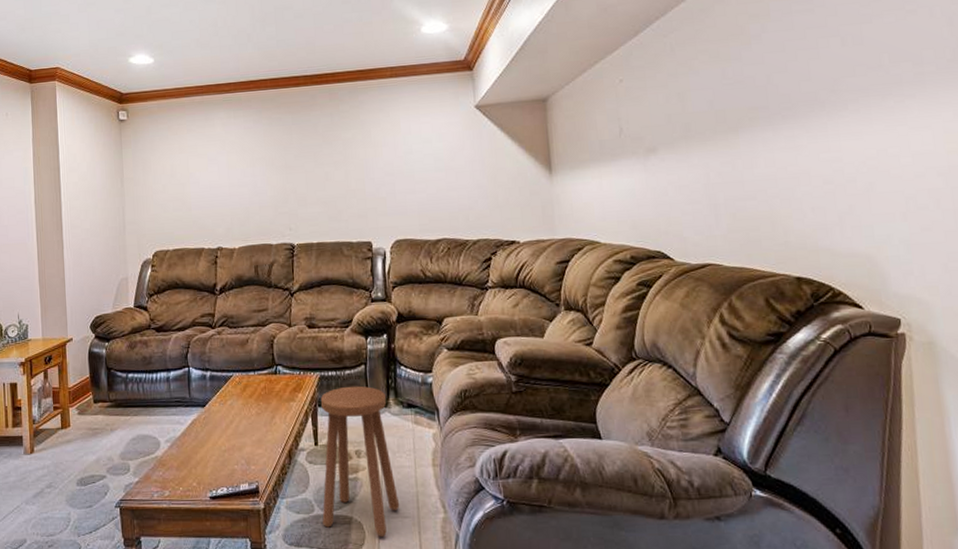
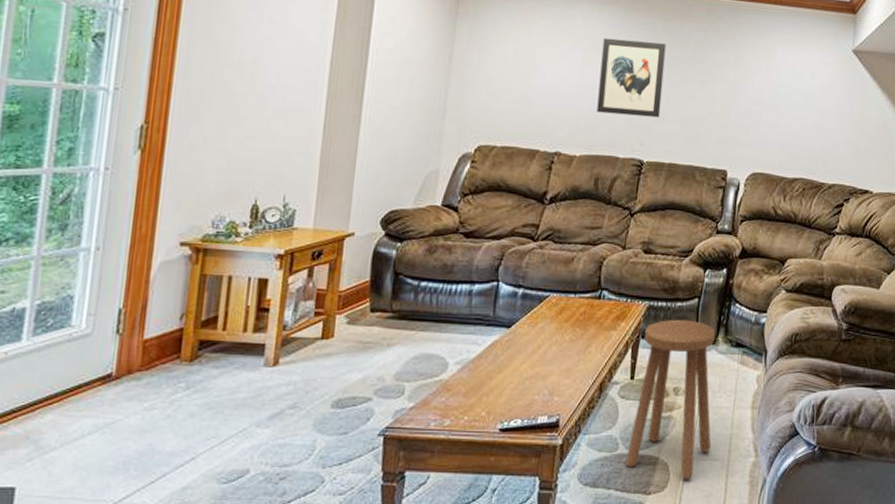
wall art: none [242,135,302,207] -> present [596,37,666,118]

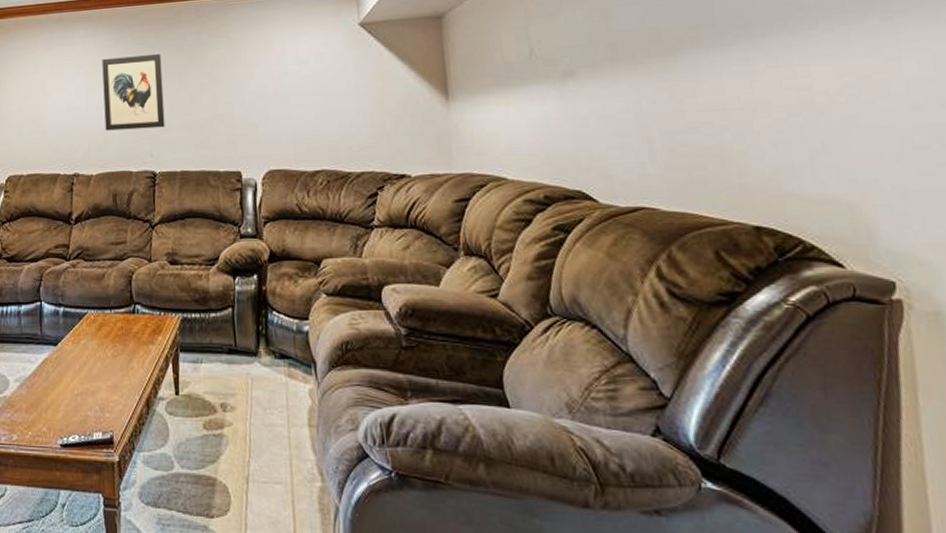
stool: present [625,319,715,479] -> none [182,331,271,503]

